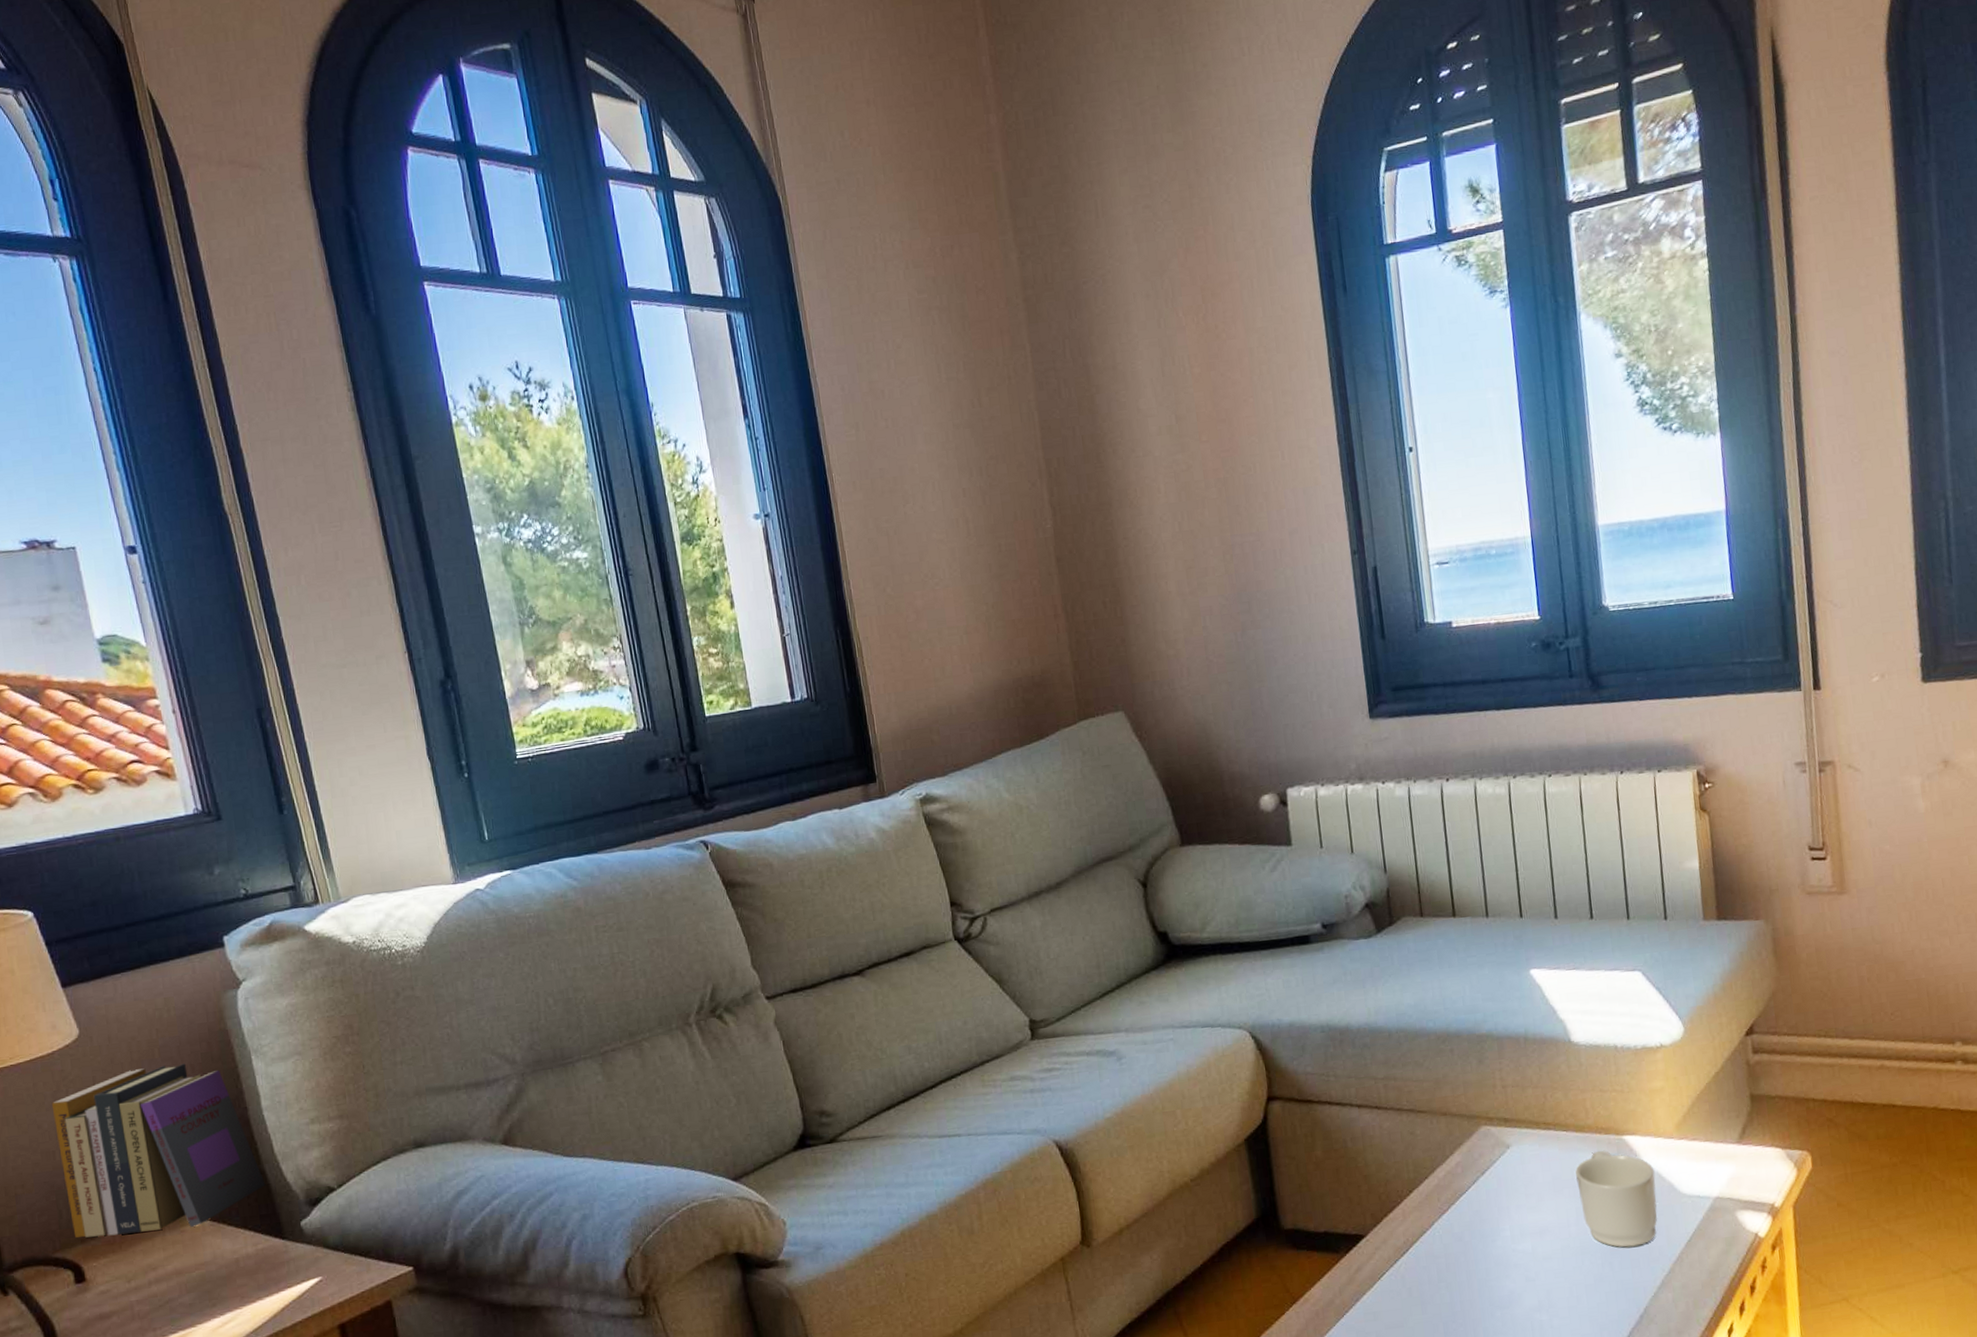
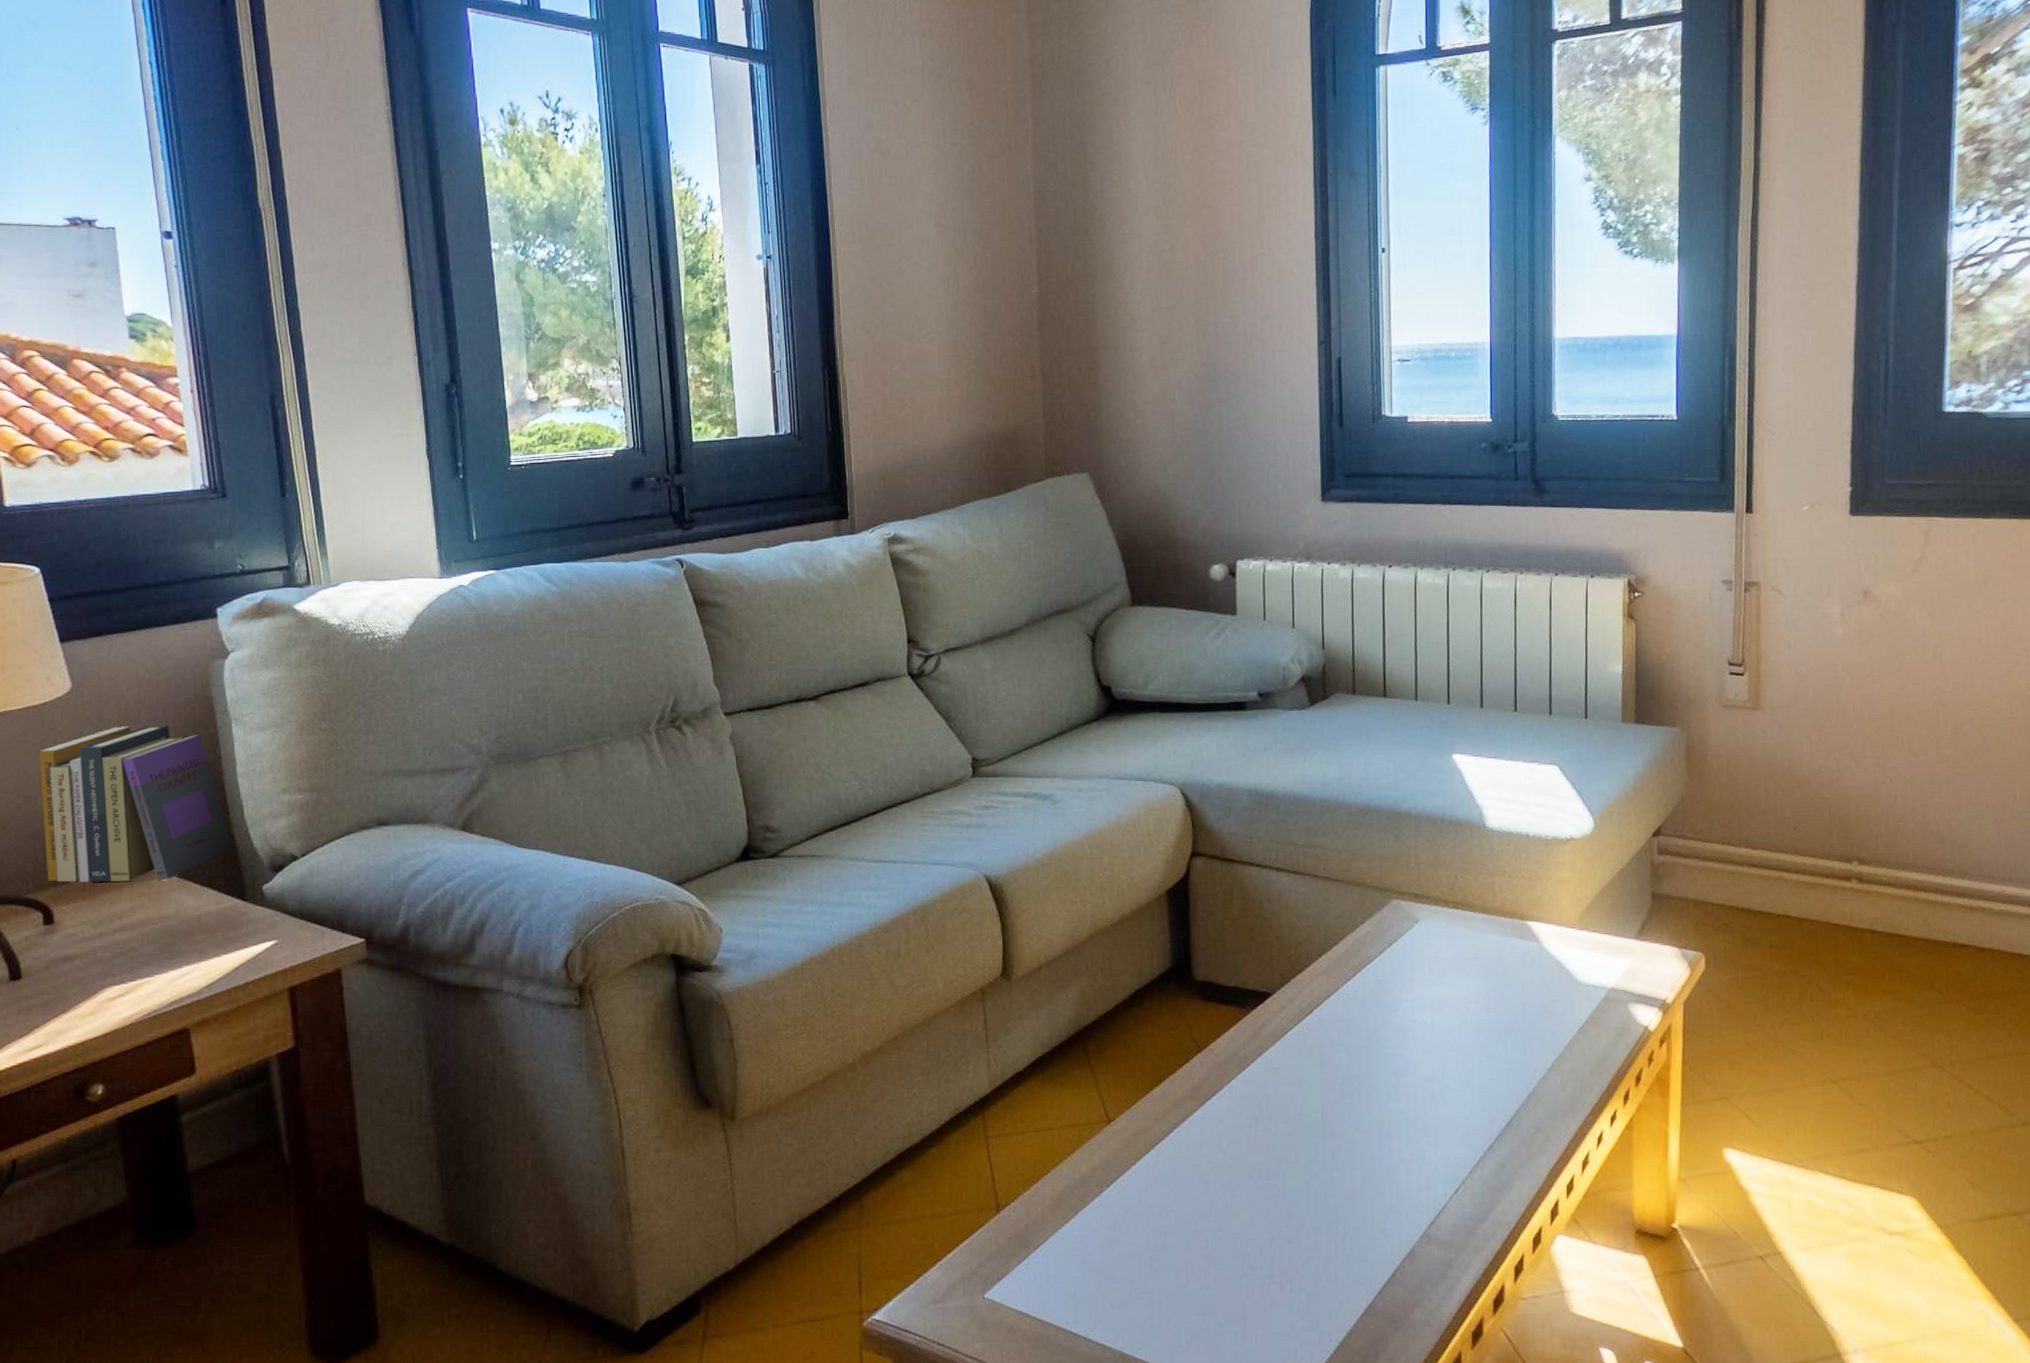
mug: present [1575,1150,1657,1248] -> none [1479,933,1555,1029]

